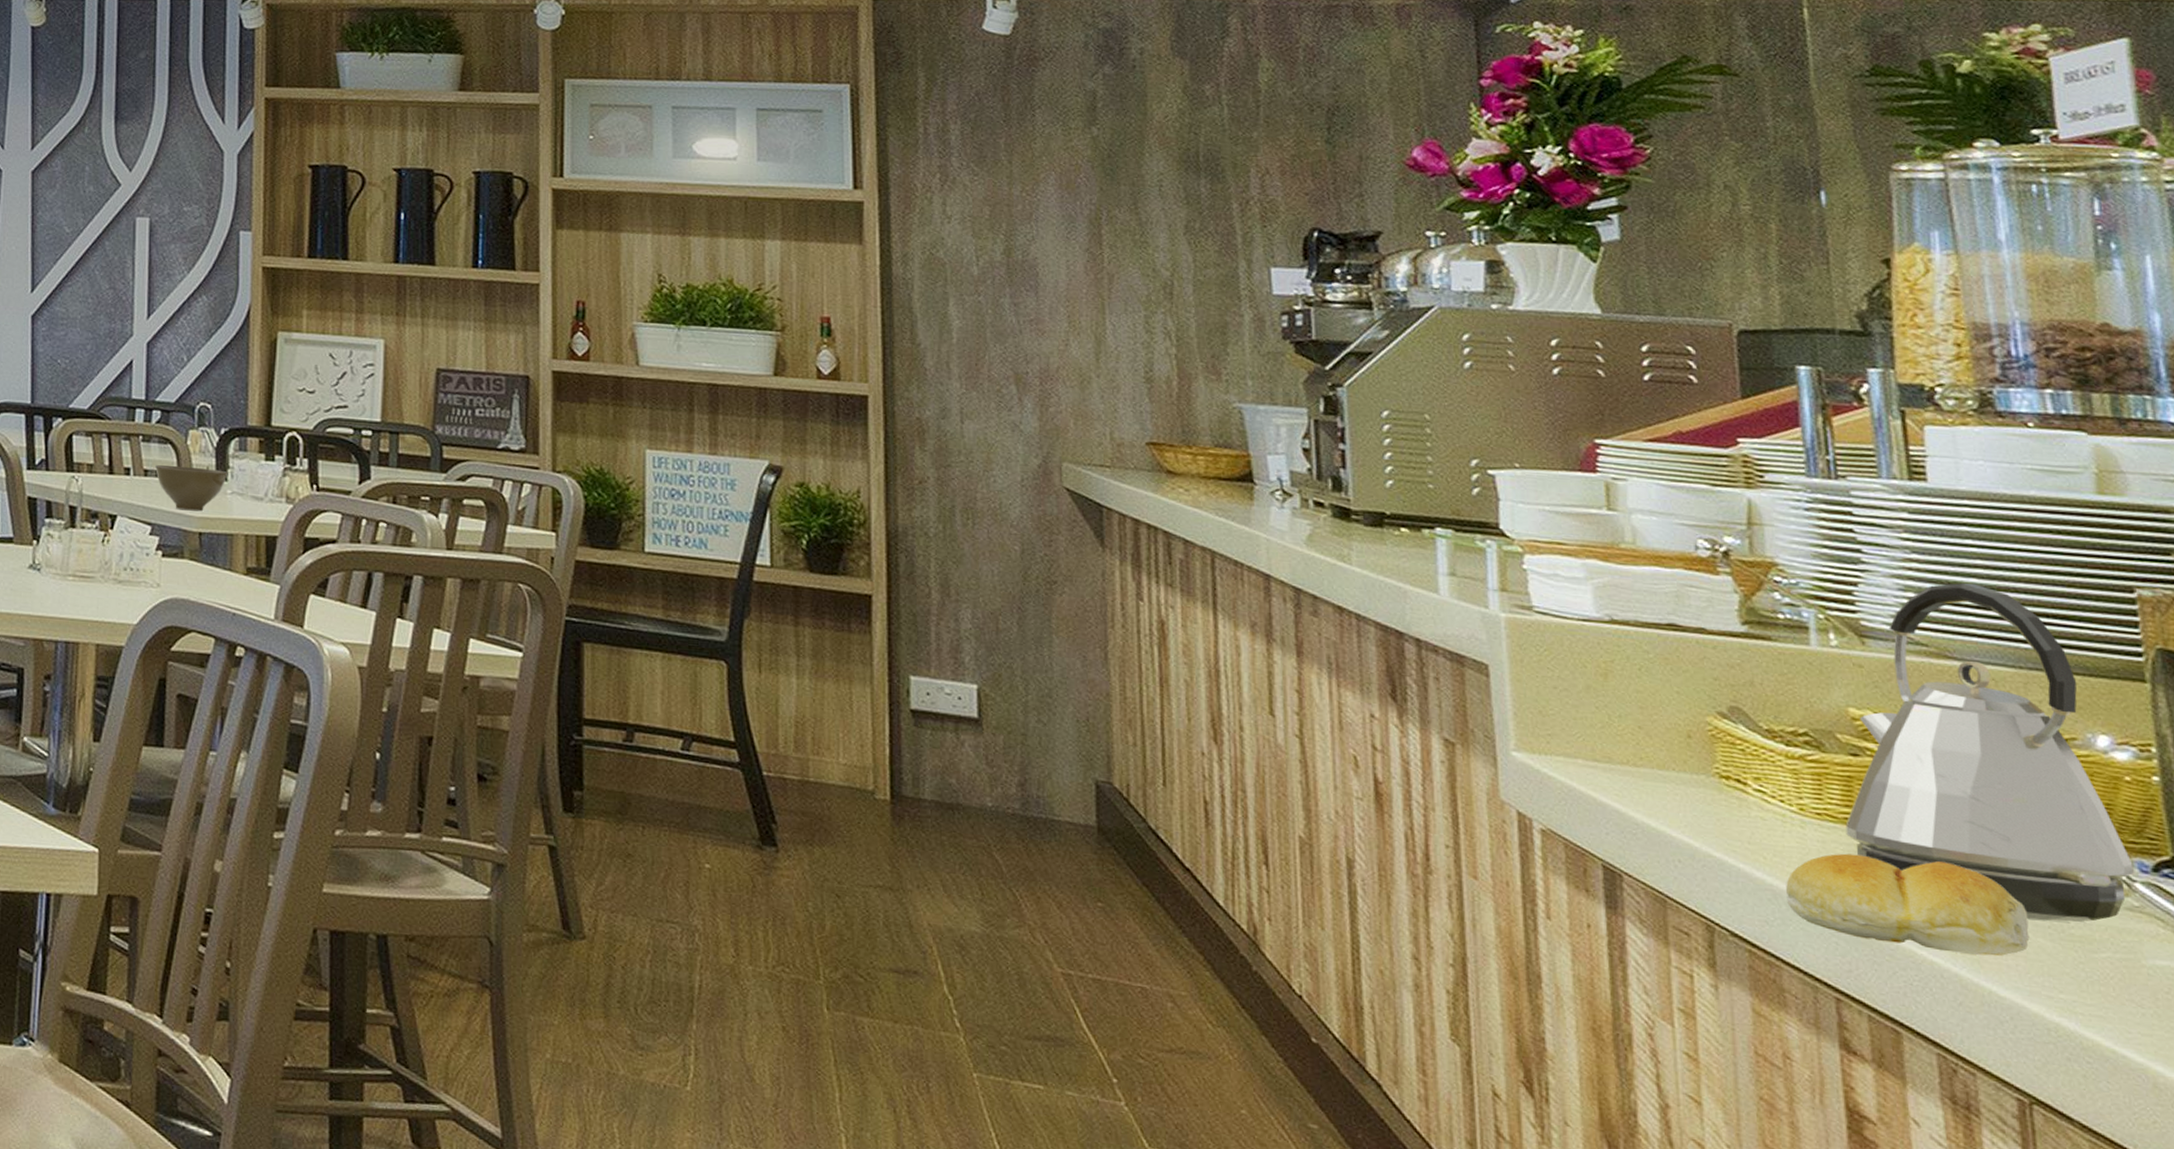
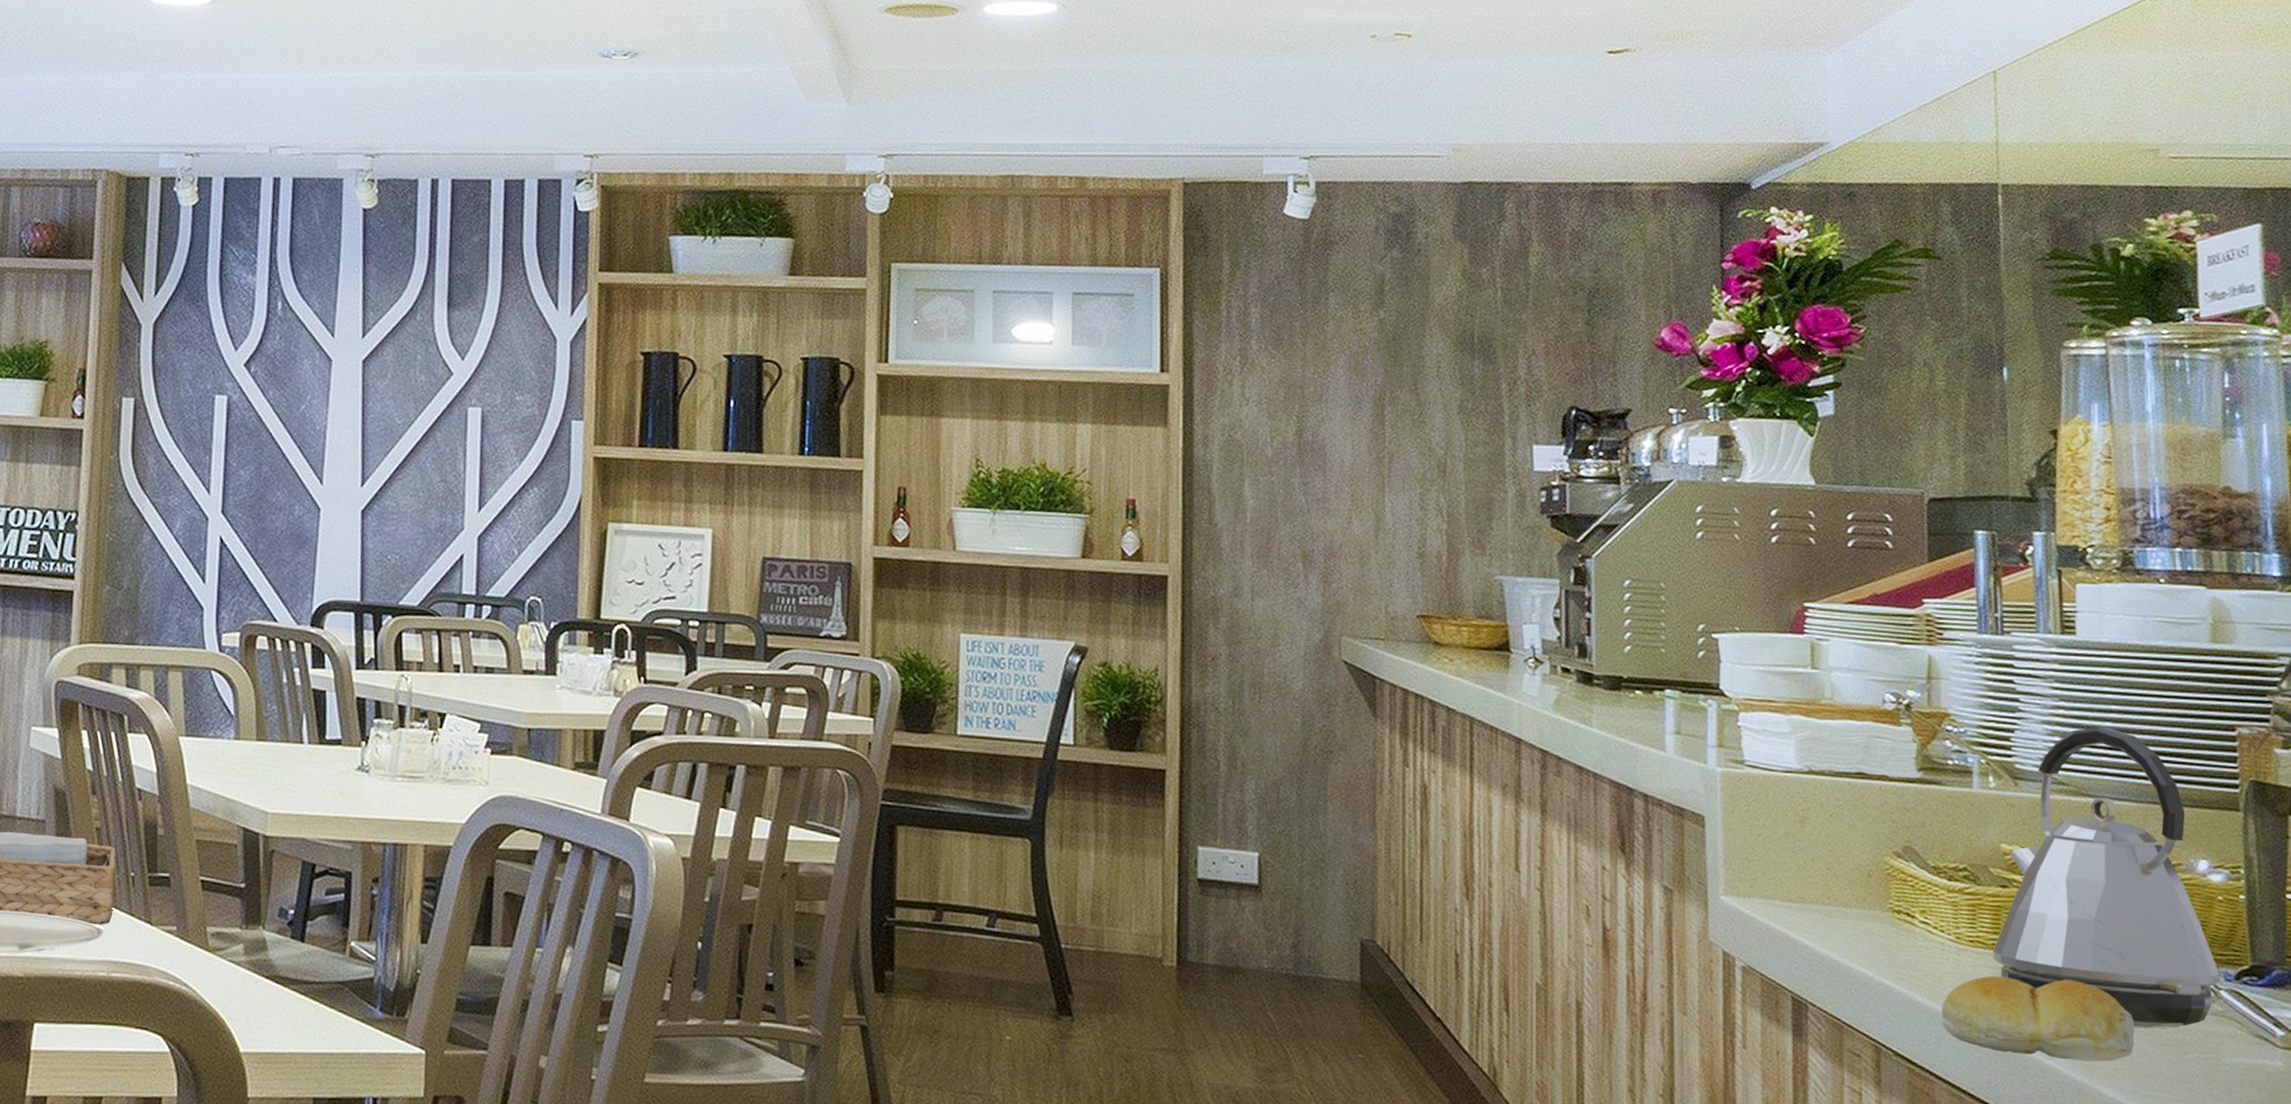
bowl: present [155,465,228,512] -> none [485,661,557,707]

